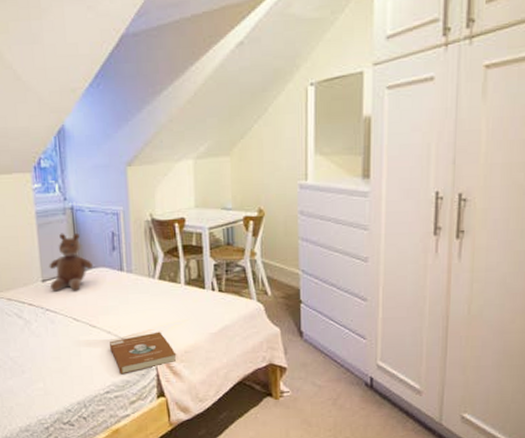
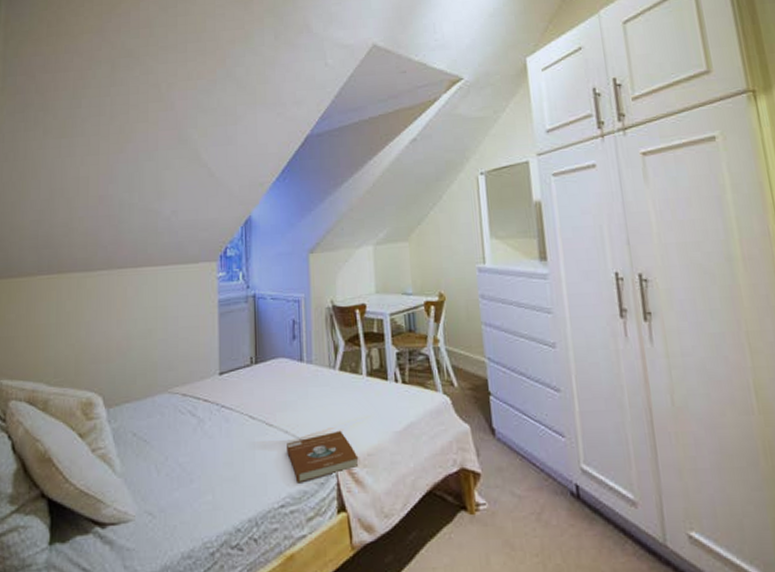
teddy bear: present [49,233,94,291] -> none [228,322,273,385]

